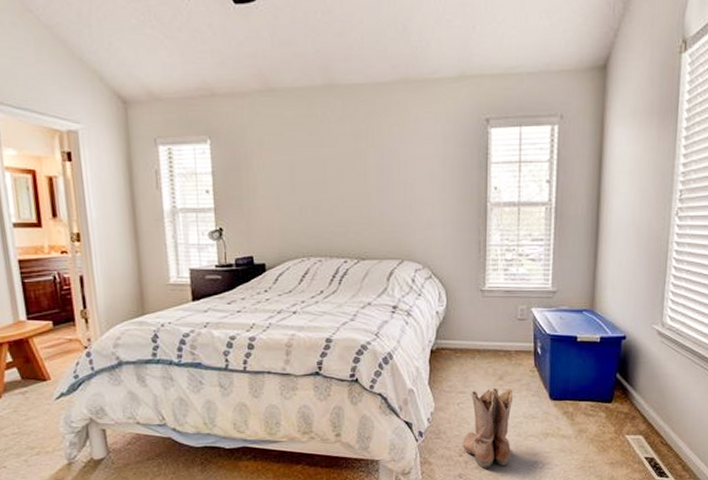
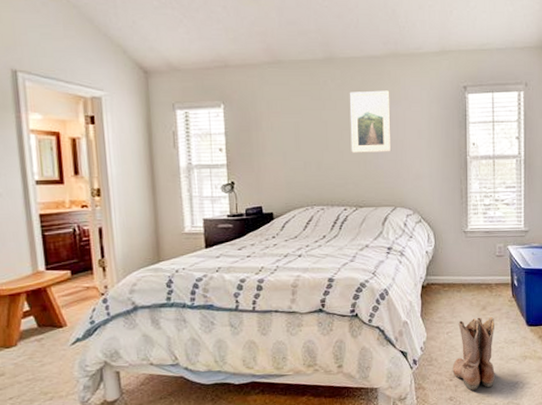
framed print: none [351,124,399,197] -> present [349,90,392,153]

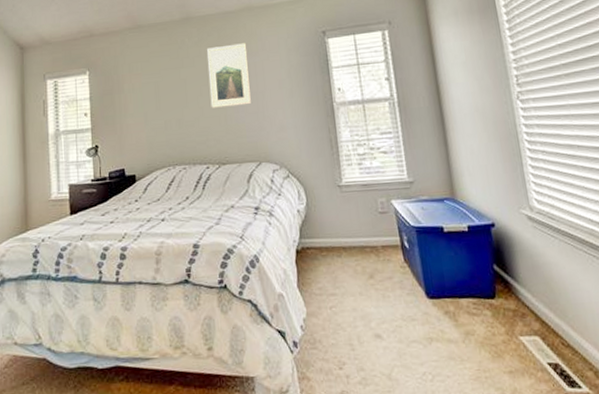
boots: present [452,316,495,391] -> none [341,286,396,383]

